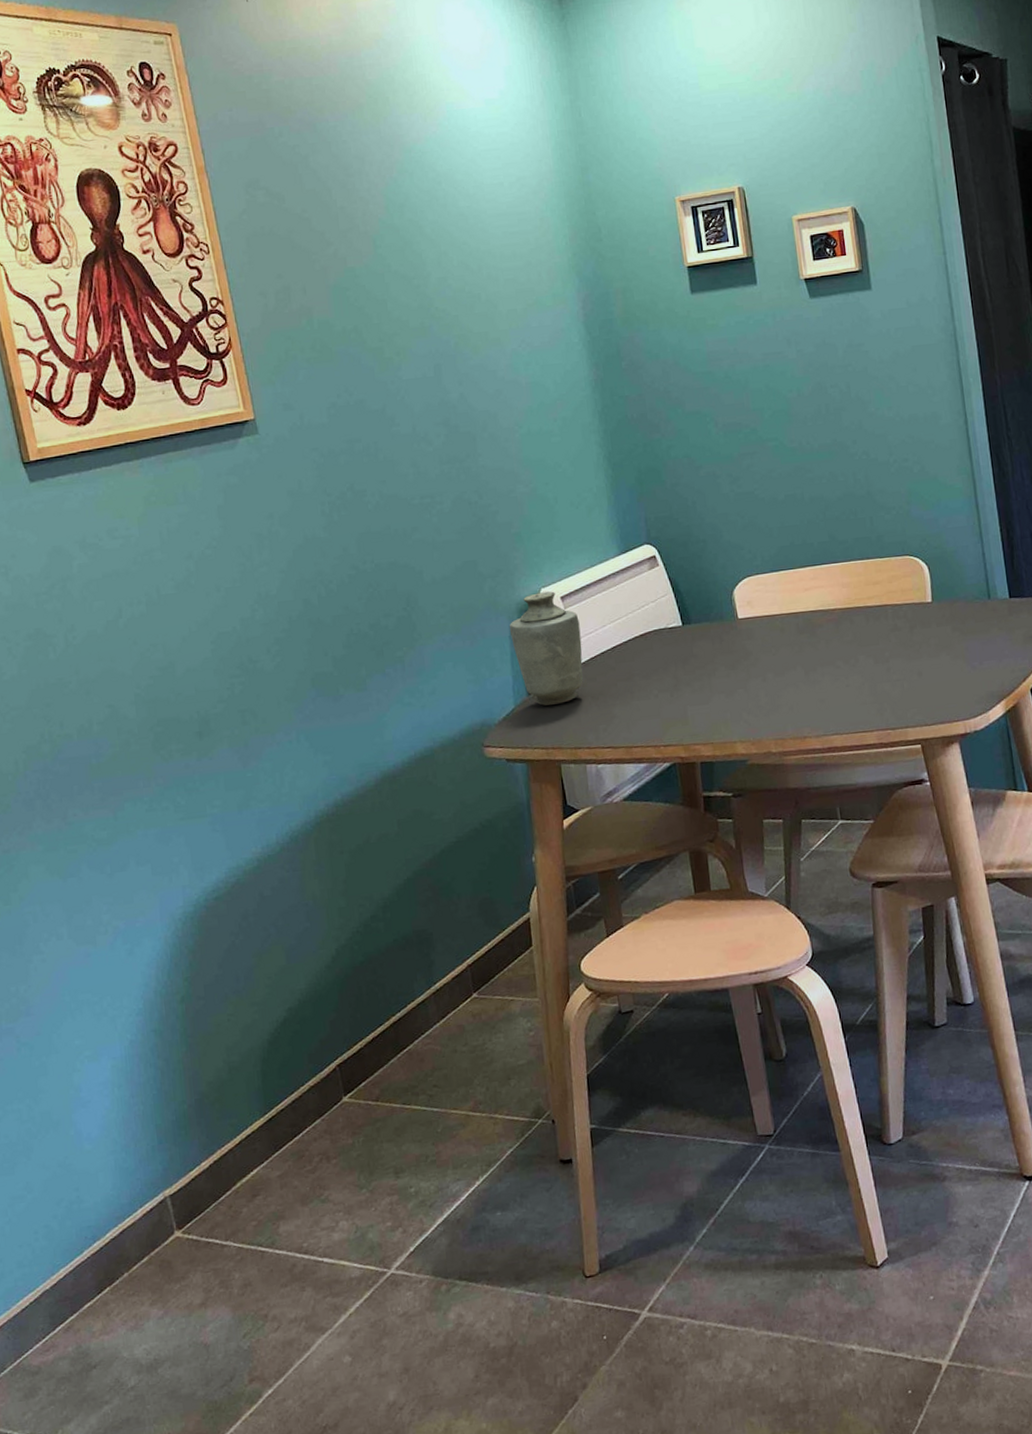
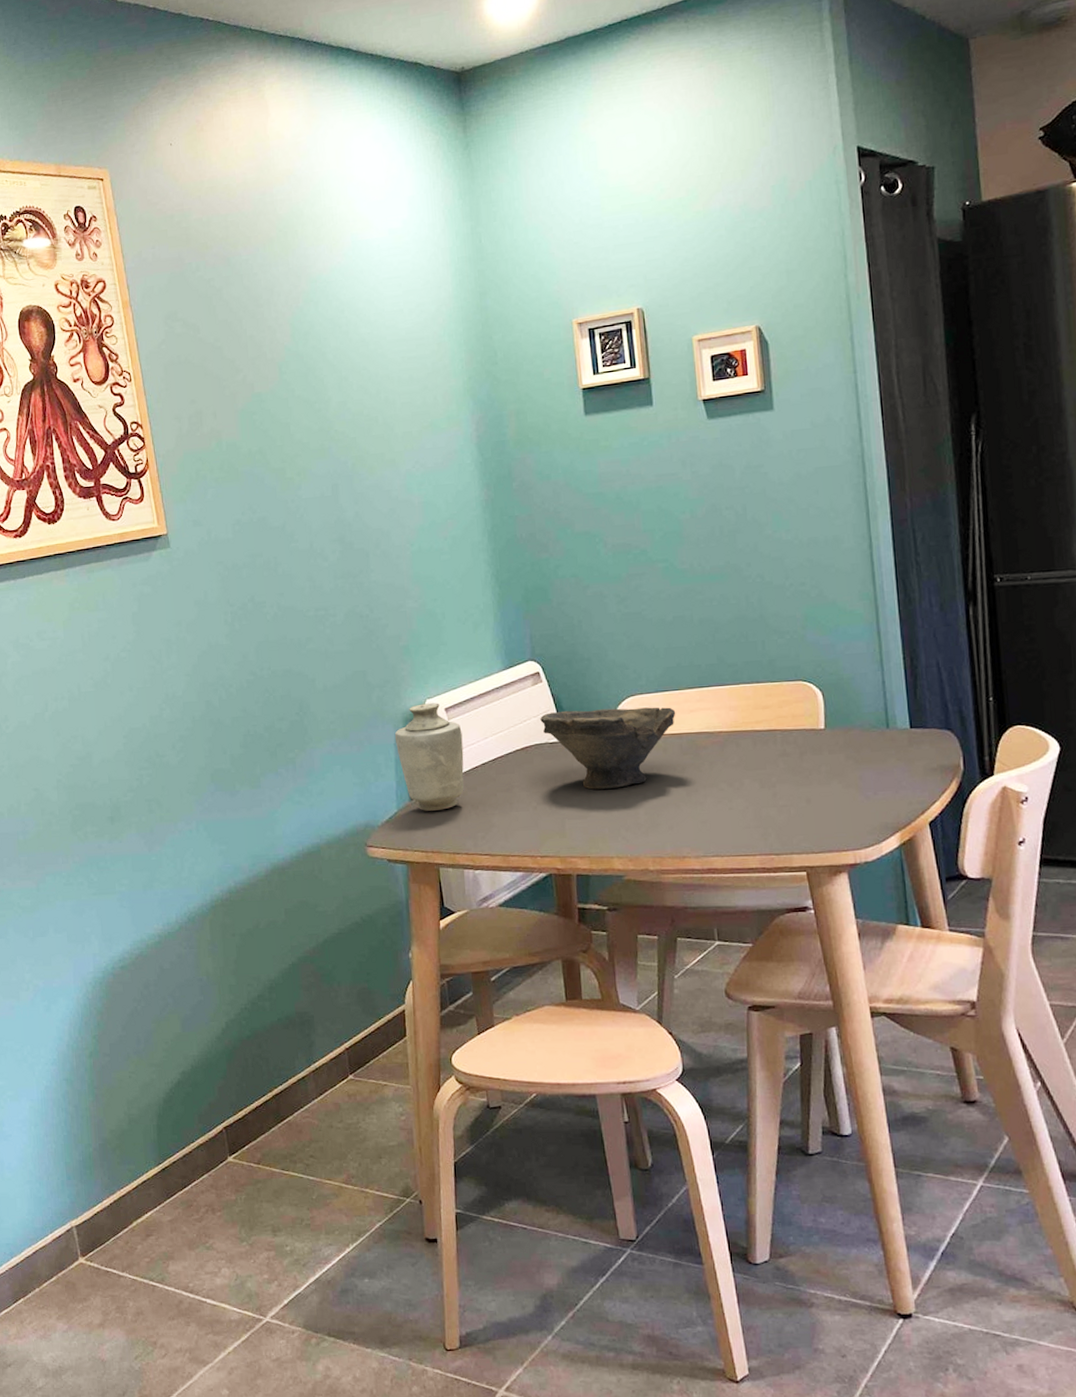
bowl: none [658,586,792,674] -> present [540,707,676,790]

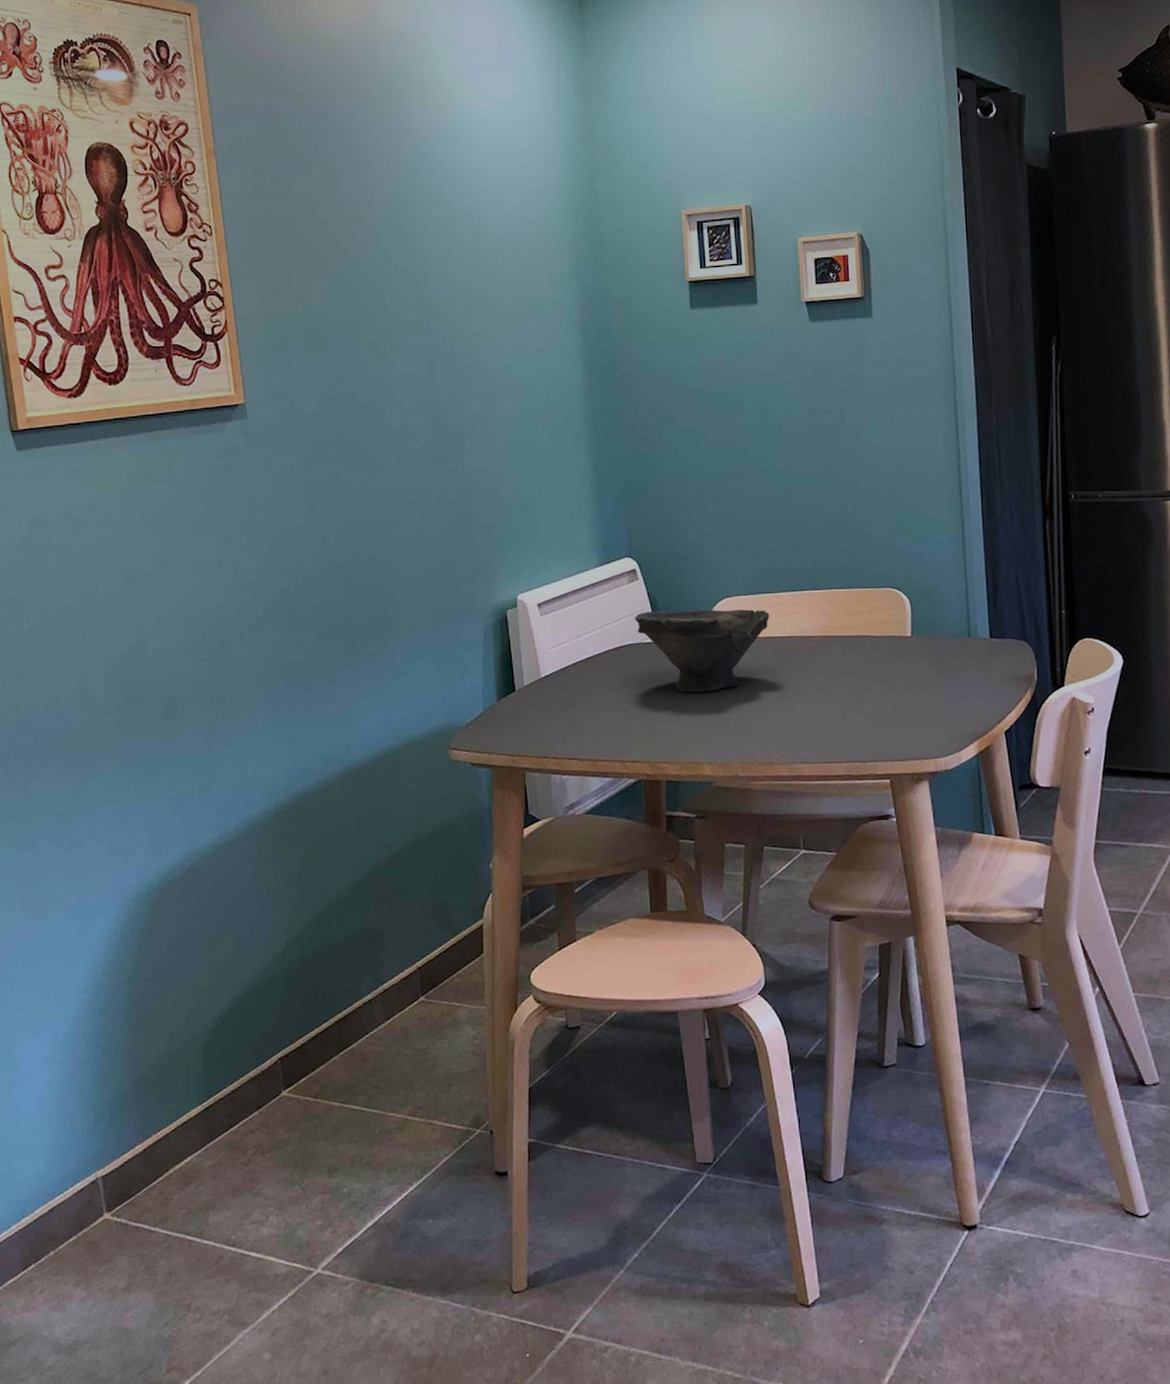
vase: present [394,703,464,811] -> none [483,597,555,712]

